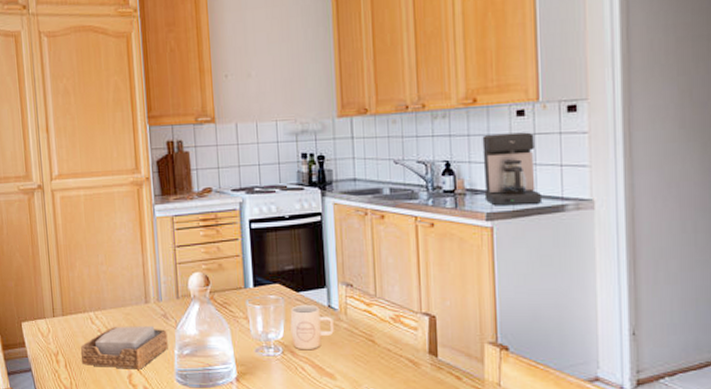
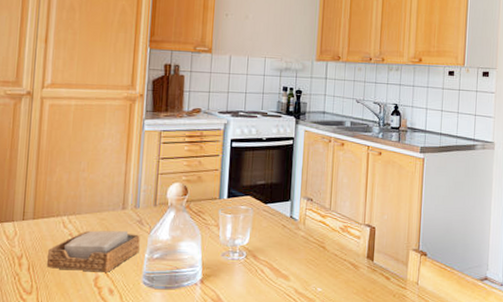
mug: present [290,304,334,351] -> none [255,214,293,255]
coffee maker: present [482,132,543,206] -> none [420,86,461,143]

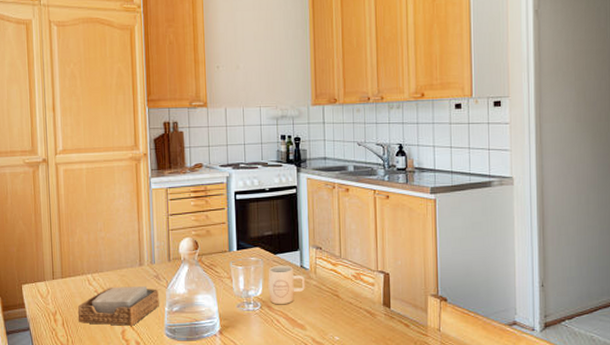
mug: none [255,214,293,255] -> present [268,265,305,305]

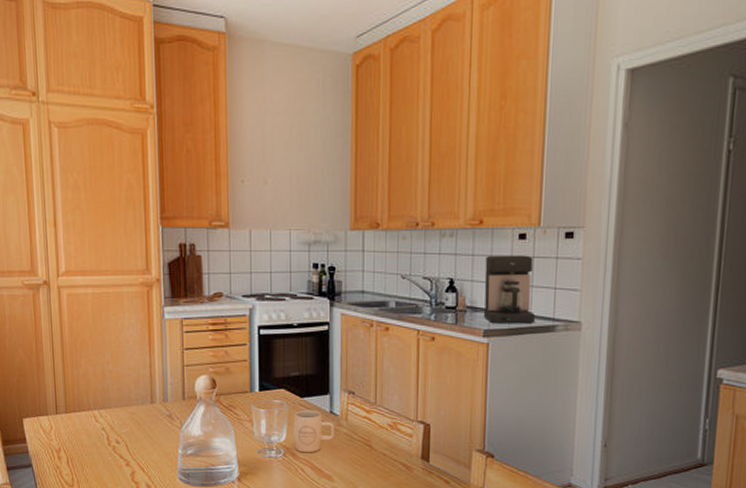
napkin holder: present [77,286,159,326] -> none [83,424,172,468]
coffee maker: none [428,122,475,182] -> present [483,255,536,324]

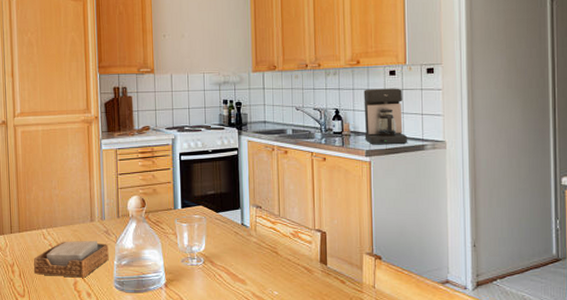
napkin holder: none [83,424,172,468] -> present [33,241,109,278]
mug: present [293,409,334,453] -> none [210,222,246,261]

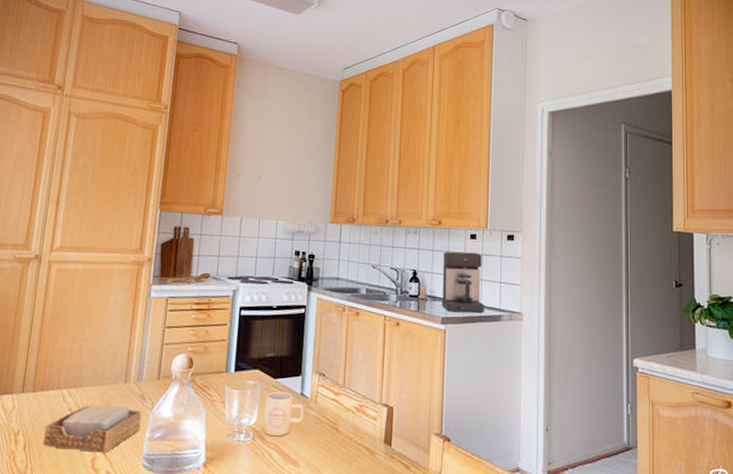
mug: none [210,222,246,261] -> present [263,391,304,437]

